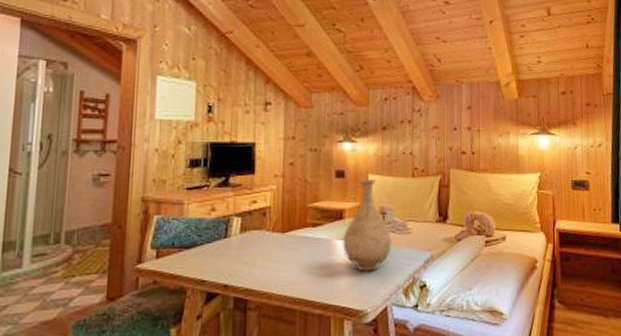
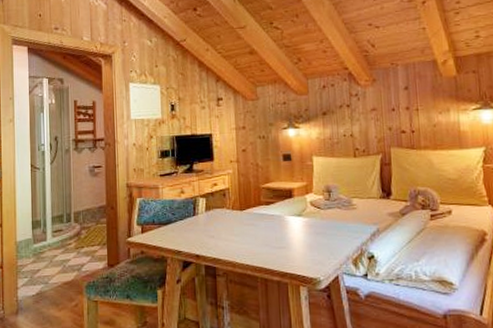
vase: present [342,178,392,272] -> none [293,160,339,244]

